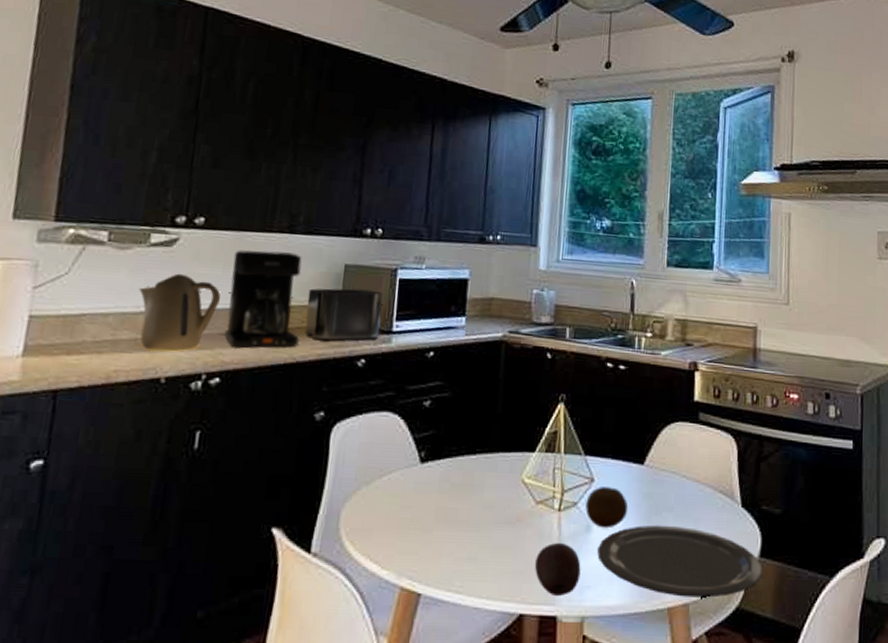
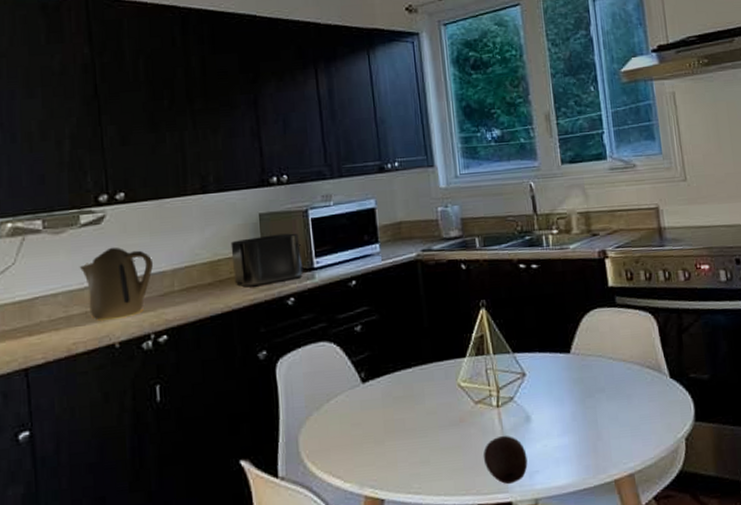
coffee maker: present [223,249,302,349] -> none [157,211,231,306]
fruit: present [585,486,629,529] -> none [521,378,563,417]
plate: present [596,524,763,598] -> none [538,404,700,469]

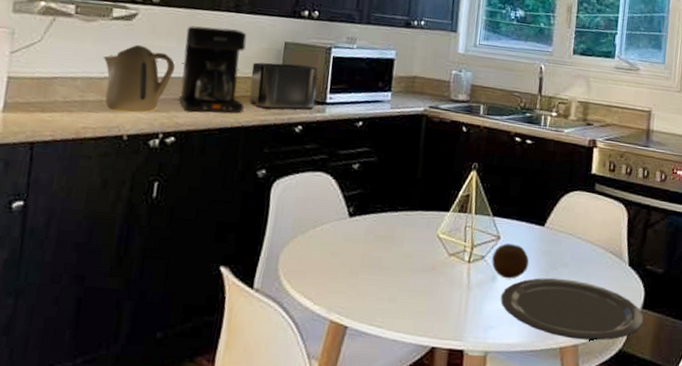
coffee maker: none [157,211,231,306] -> present [178,25,247,113]
fruit: present [483,435,528,485] -> none [445,288,486,334]
fruit: none [521,378,563,417] -> present [491,243,530,279]
plate: none [538,404,700,469] -> present [500,277,644,341]

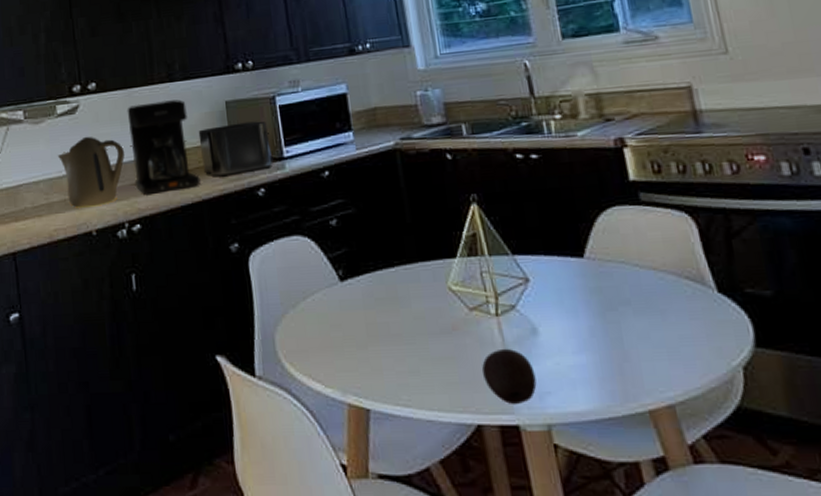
fruit: none [445,288,486,334] -> present [481,348,537,405]
fruit: present [491,243,530,279] -> none [524,285,577,330]
plate: present [500,277,644,341] -> none [548,320,764,398]

